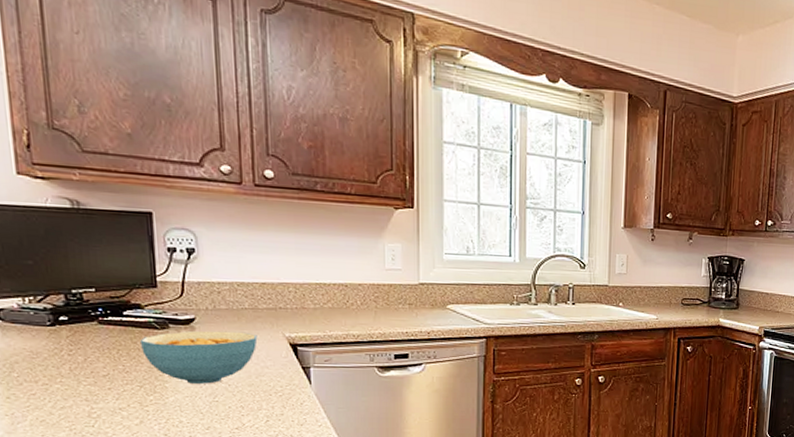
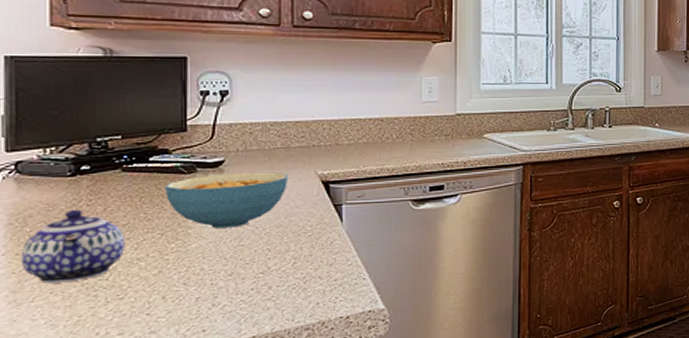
teapot: none [12,358,107,427] -> present [22,209,125,283]

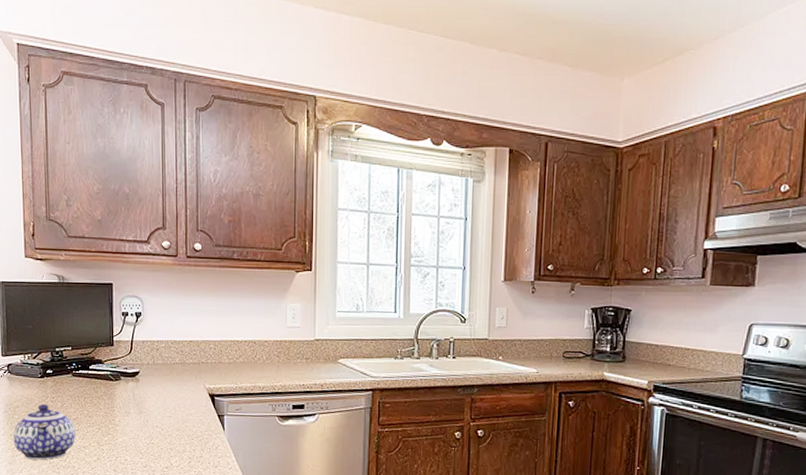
cereal bowl: present [164,172,289,228] -> none [100,382,185,428]

